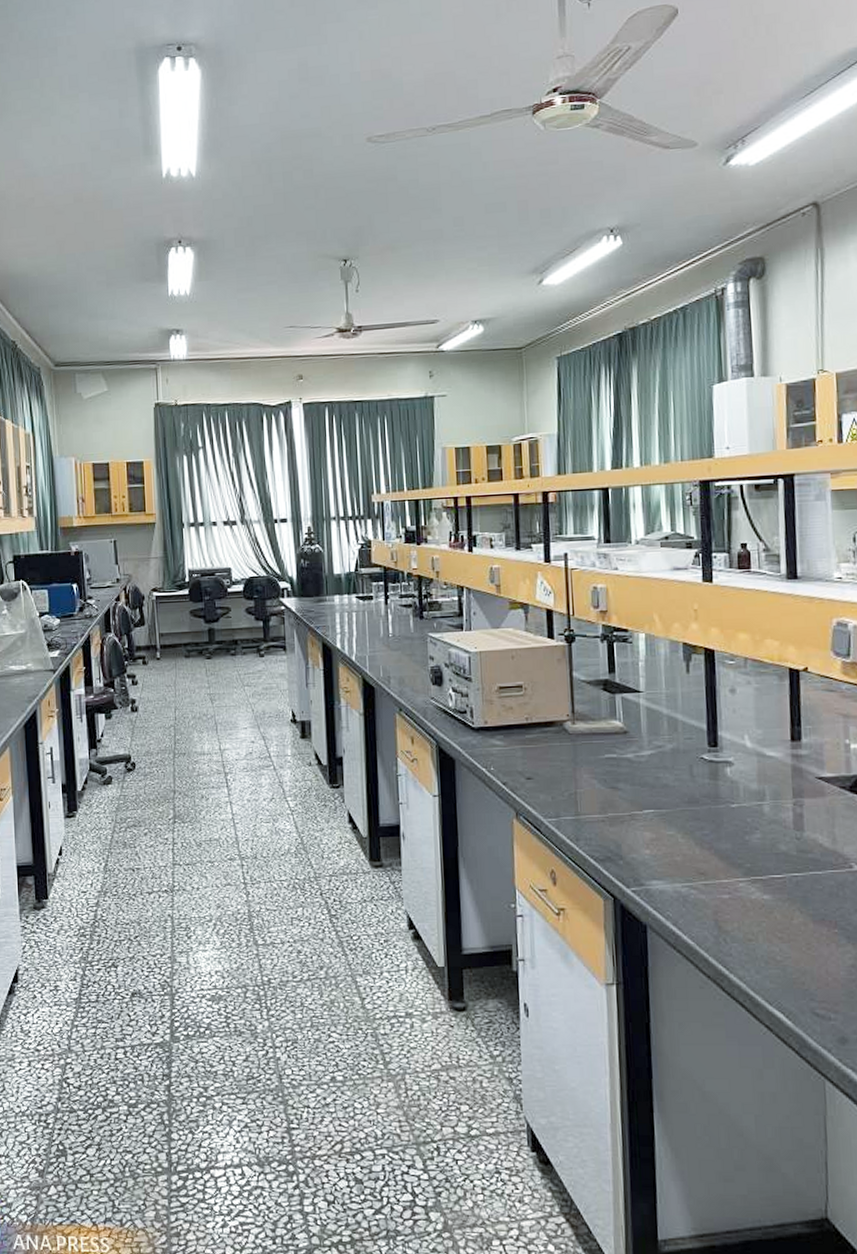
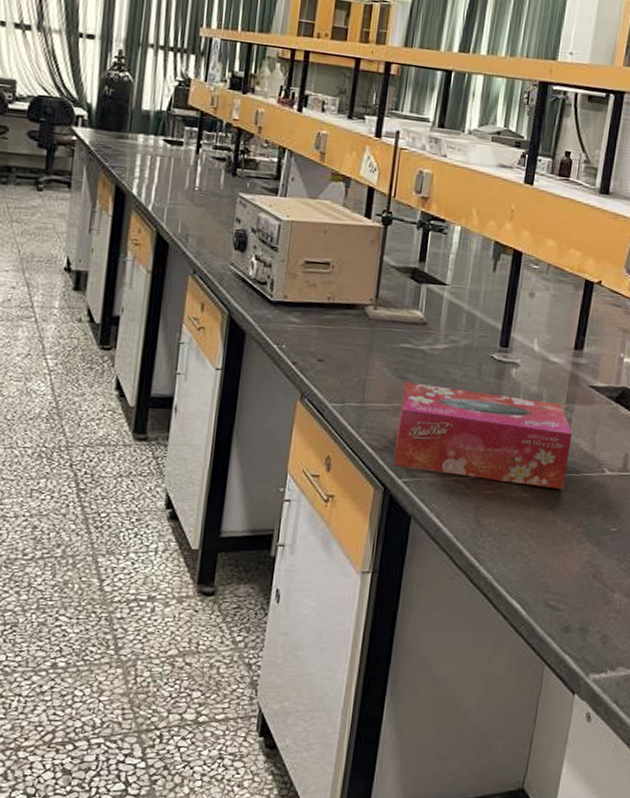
tissue box: none [615,791,809,889] -> present [393,382,573,490]

